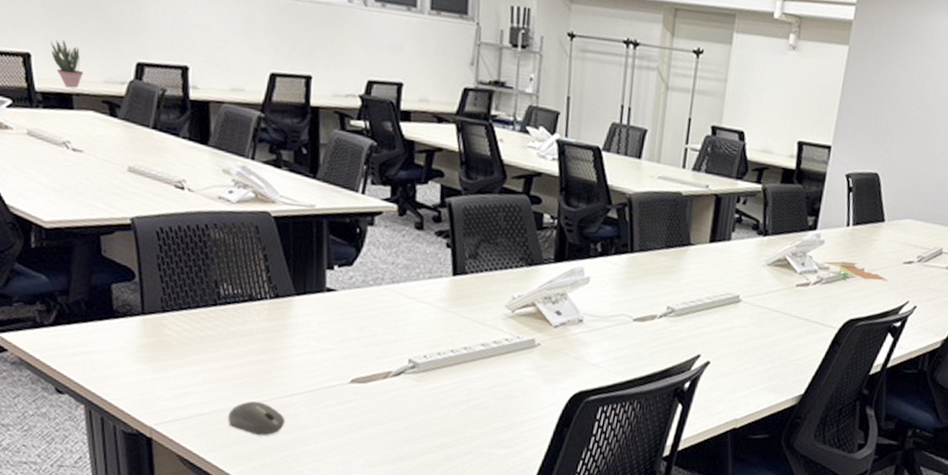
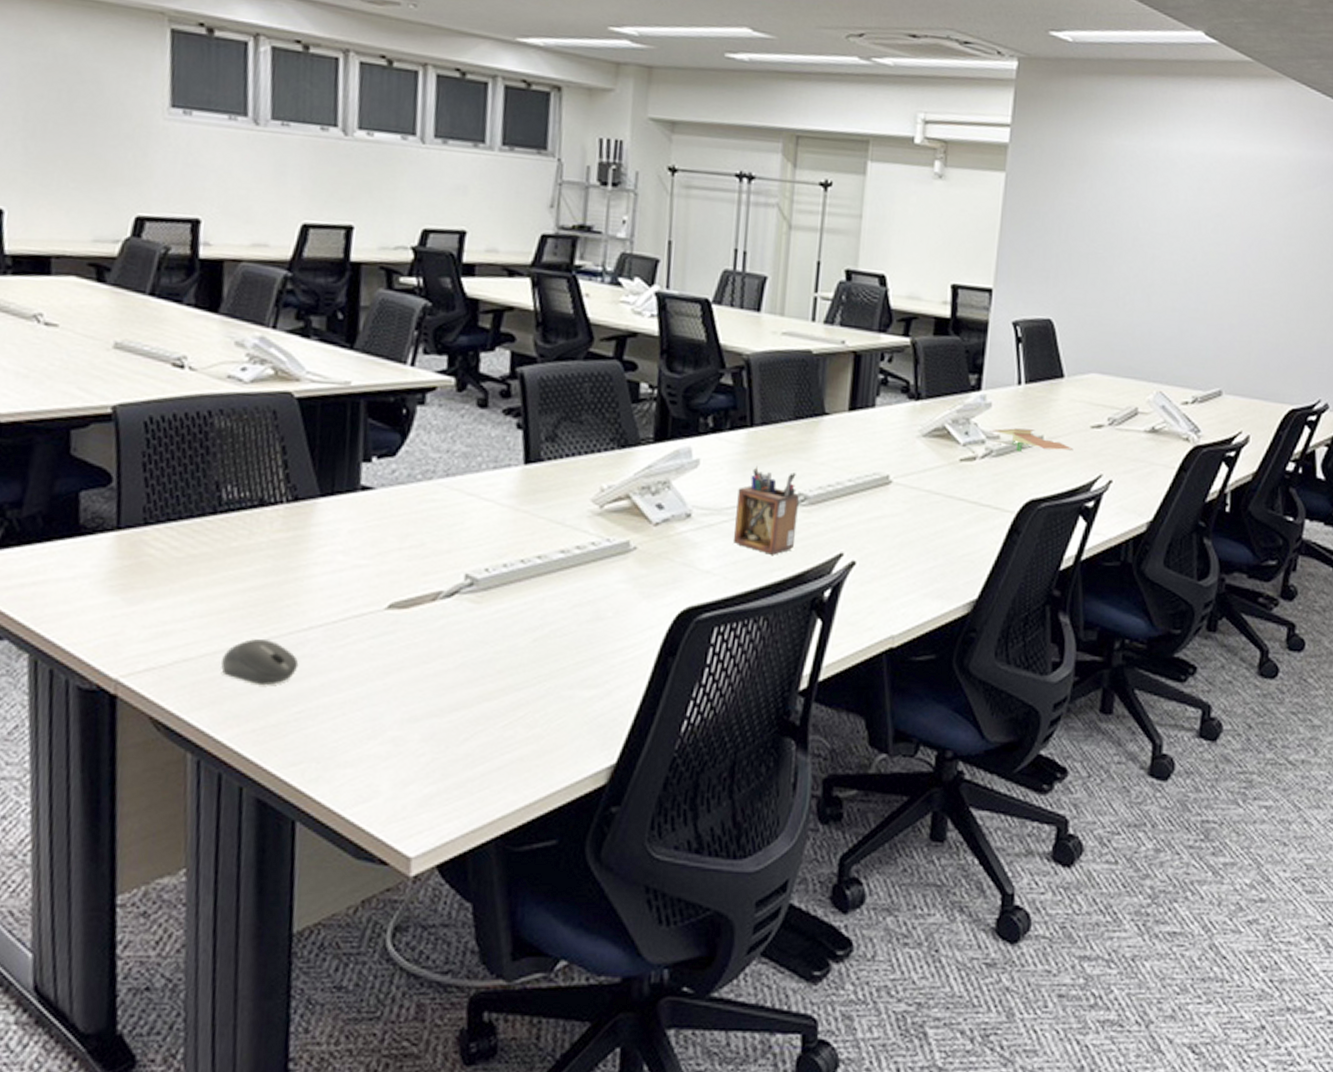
potted plant: present [50,39,84,88] -> none [28,192,68,250]
desk organizer: none [615,284,668,354] -> present [732,466,799,555]

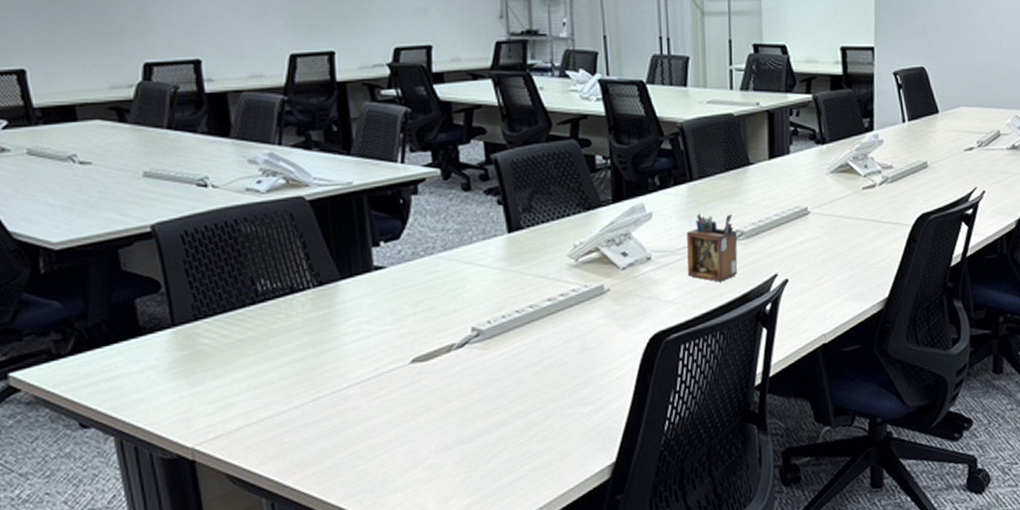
computer mouse: present [221,639,299,685] -> none [279,400,344,437]
papers: present [990,428,1073,451] -> none [884,157,952,176]

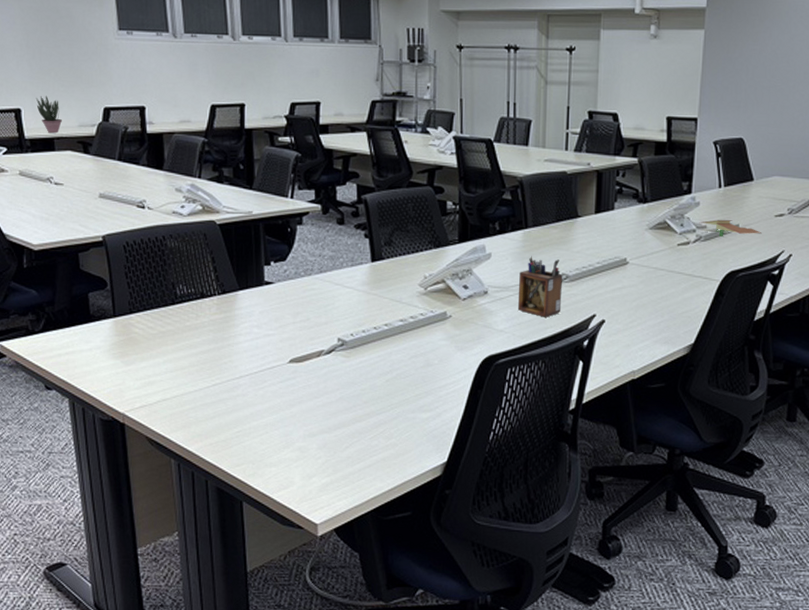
potted plant: none [46,51,87,99] -> present [35,95,63,134]
papers: none [884,157,952,176] -> present [699,220,762,236]

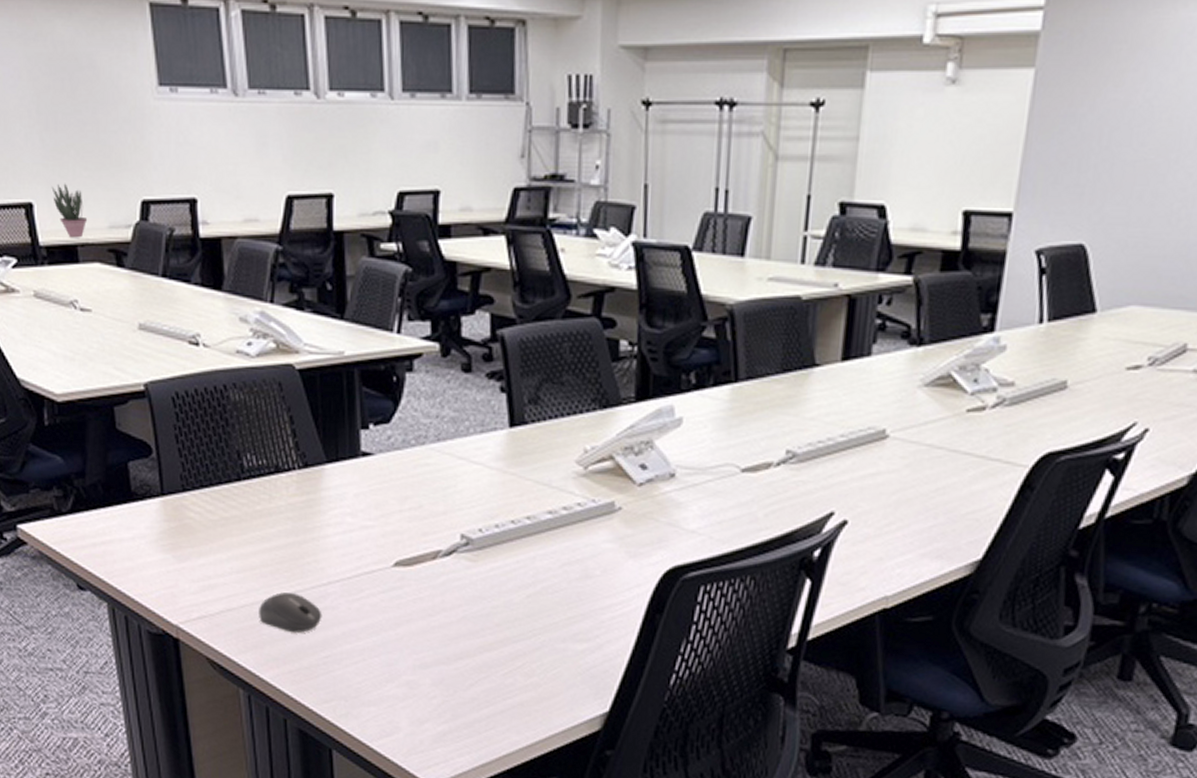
computer mouse: none [187,385,236,414] -> present [259,592,322,633]
desk organizer: present [517,256,562,318] -> none [718,423,787,514]
papers: present [699,220,762,236] -> none [1003,373,1103,399]

